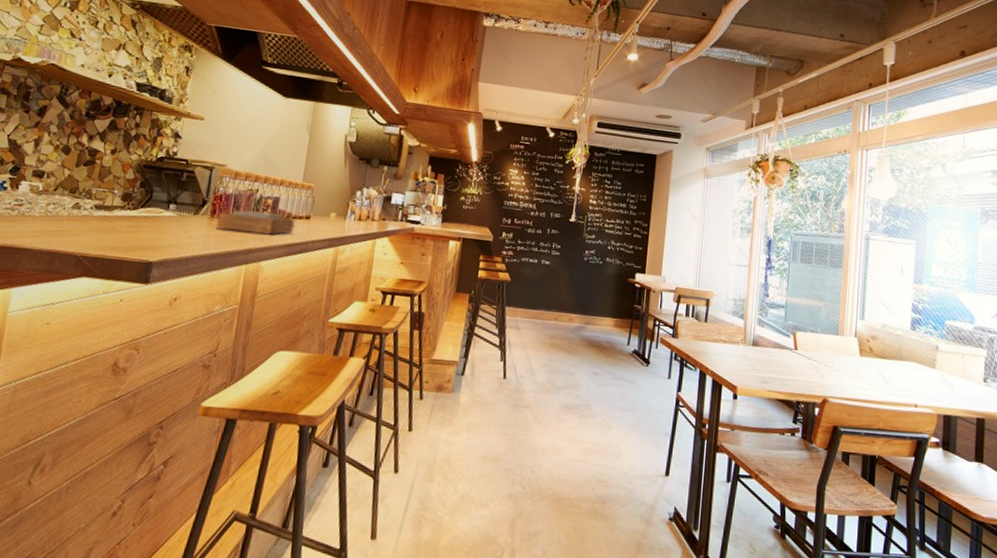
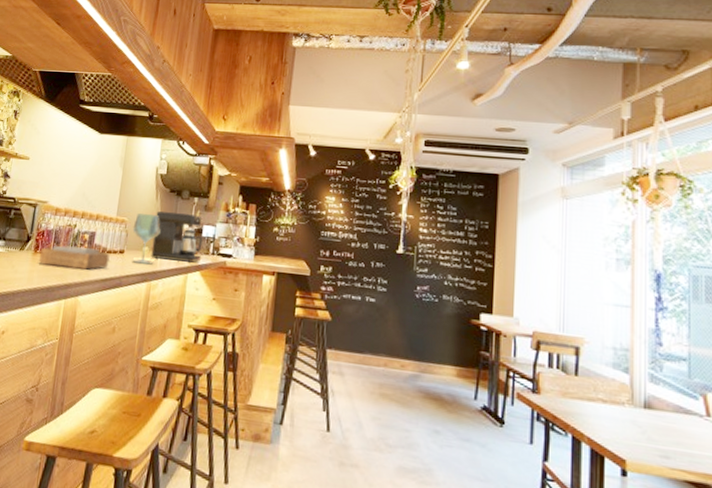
wine glass: none [319,180,349,231] -> present [132,213,161,265]
coffee maker: none [338,177,392,229] -> present [151,210,203,263]

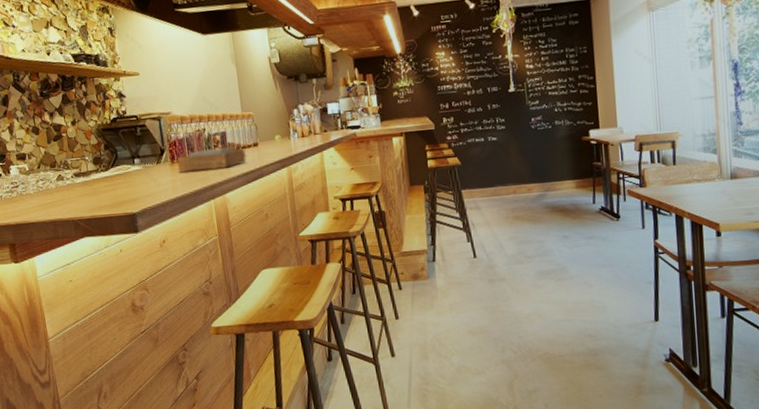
wine glass: present [132,213,161,265] -> none [260,103,289,152]
coffee maker: present [151,210,203,263] -> none [279,95,332,144]

